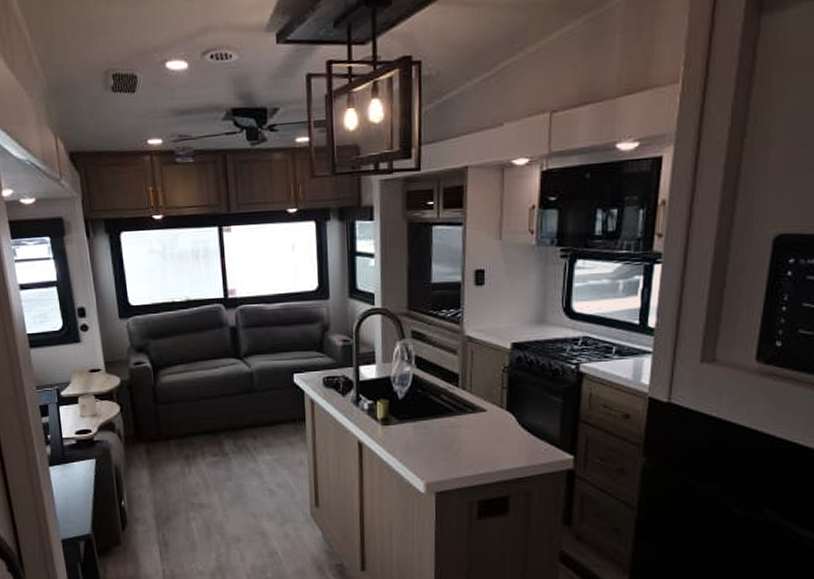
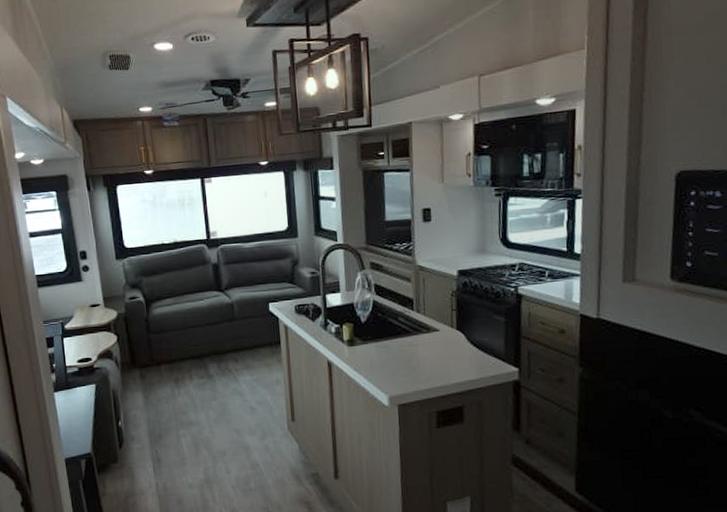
mug: present [77,394,103,418] -> none [79,327,102,348]

